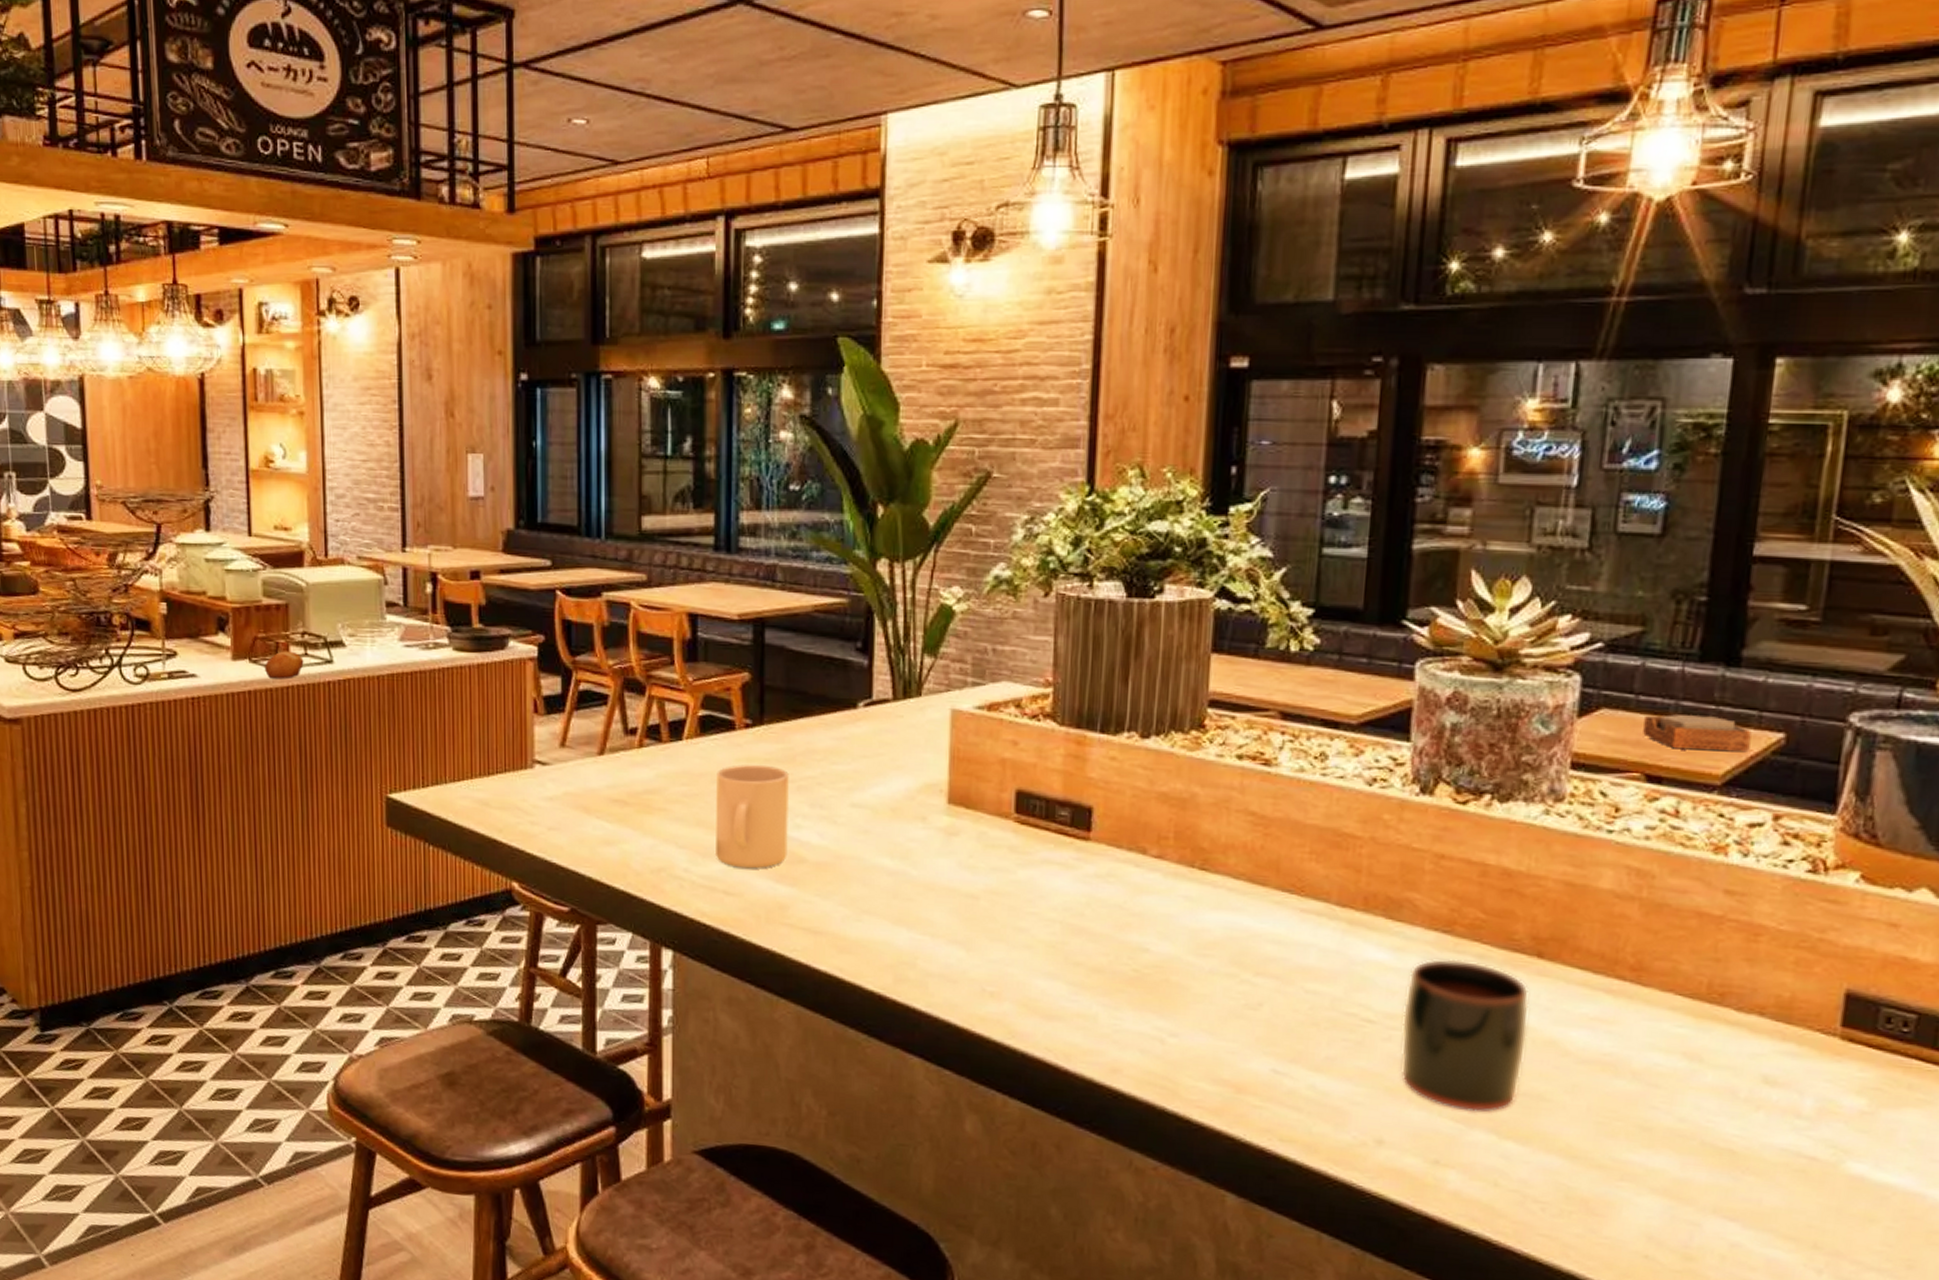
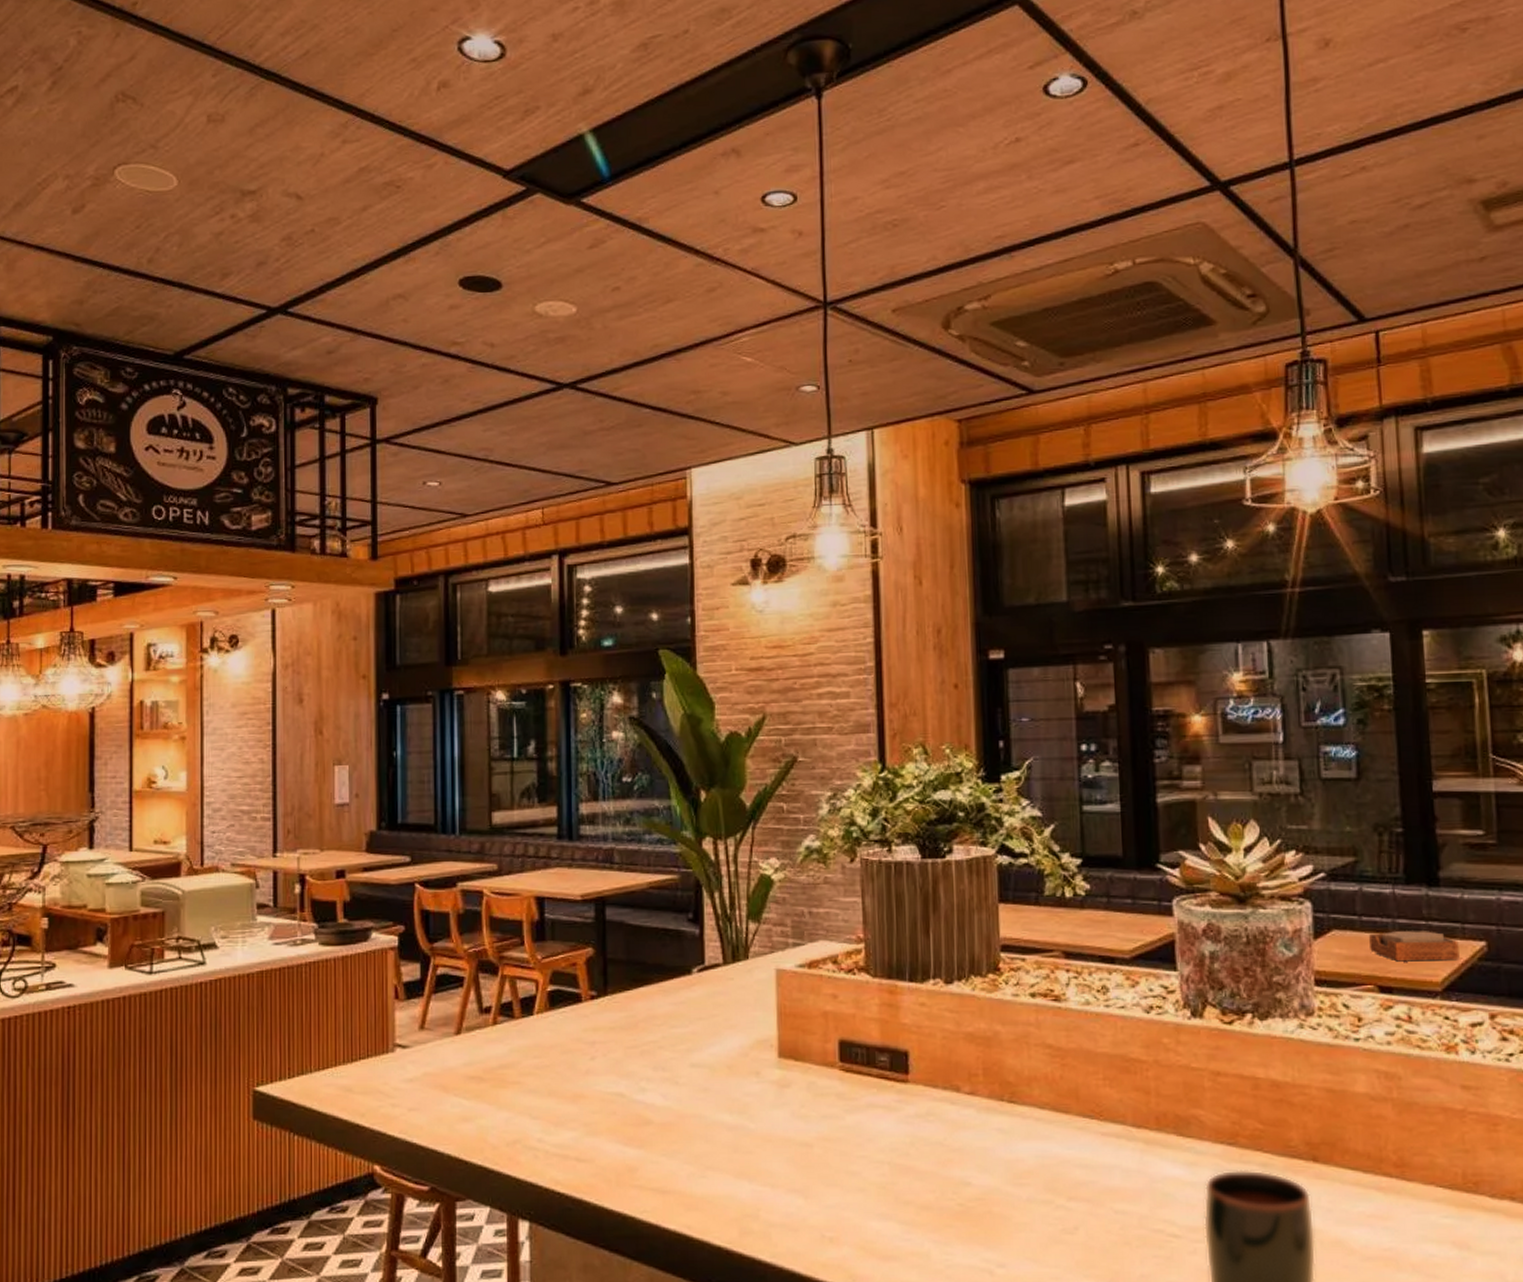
bread roll: present [264,651,304,680] -> none [139,956,178,983]
cup: present [716,765,789,869] -> none [566,1034,634,1134]

